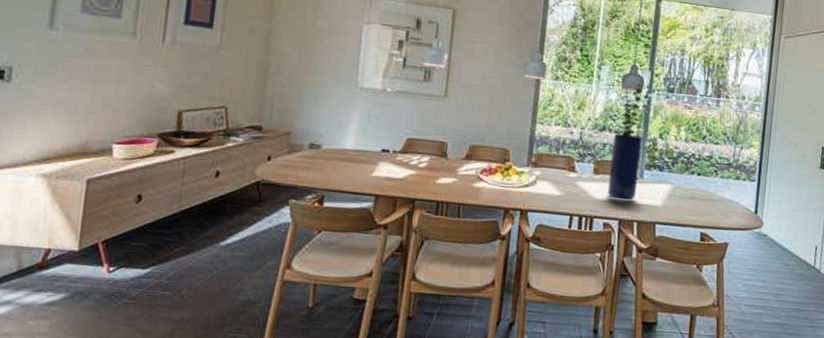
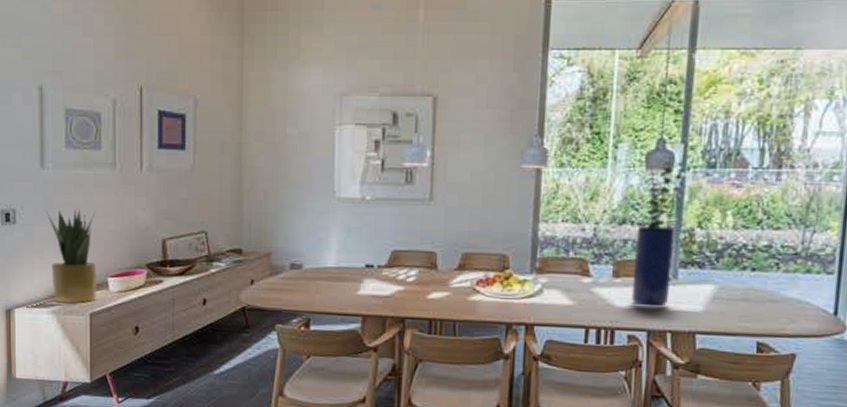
planter: none [46,72,106,169] -> present [45,209,96,304]

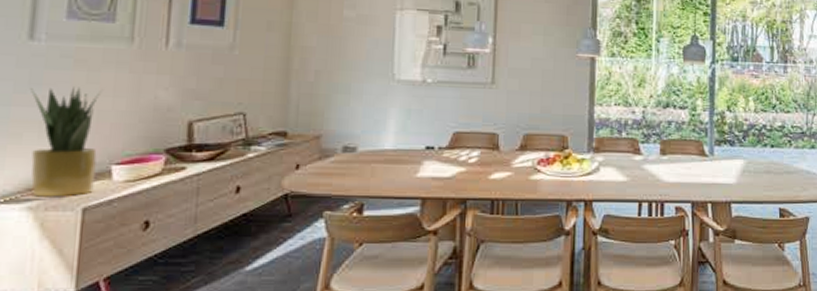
vase: present [631,155,686,307] -> none [677,50,715,180]

